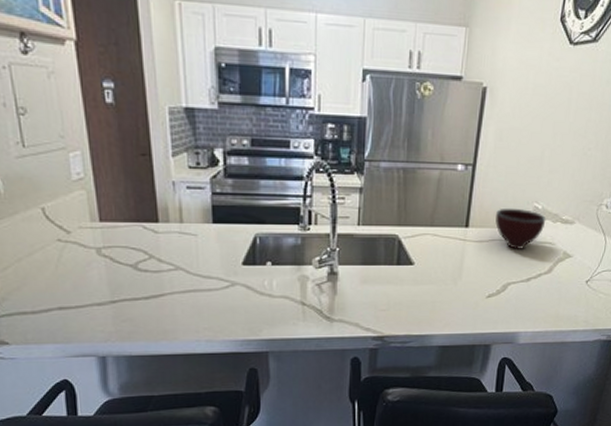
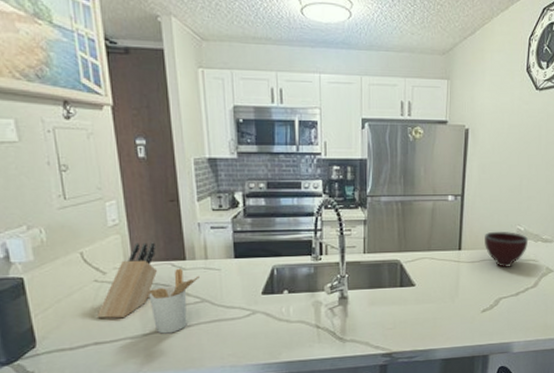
knife block: none [60,200,126,283] -> present [96,242,157,319]
utensil holder: none [117,231,174,302] -> present [149,268,200,334]

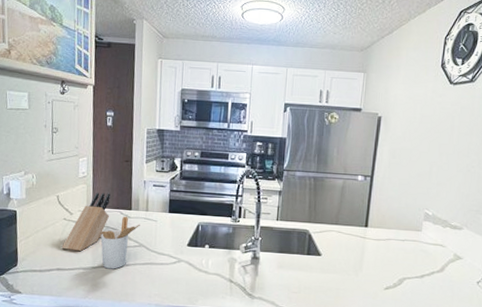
bowl: present [485,231,529,267] -> none [391,212,437,249]

